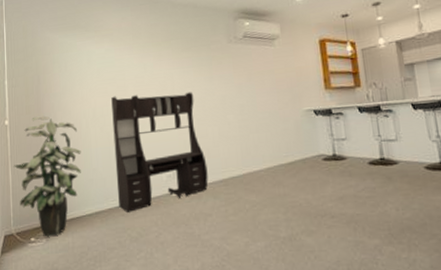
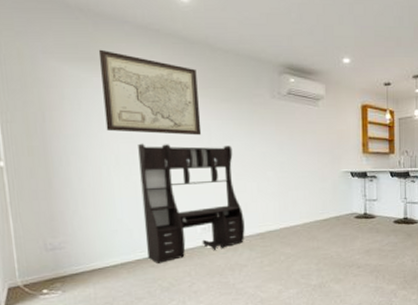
indoor plant: present [13,115,81,237] -> none [14,159,103,289]
wall art: none [81,18,166,88] -> present [98,49,202,136]

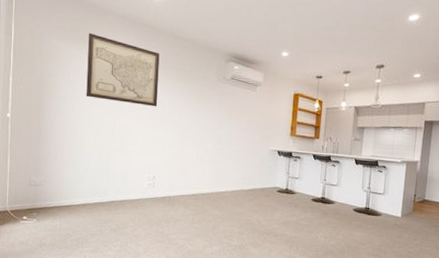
shelving unit: present [138,143,245,264] -> none [103,109,183,208]

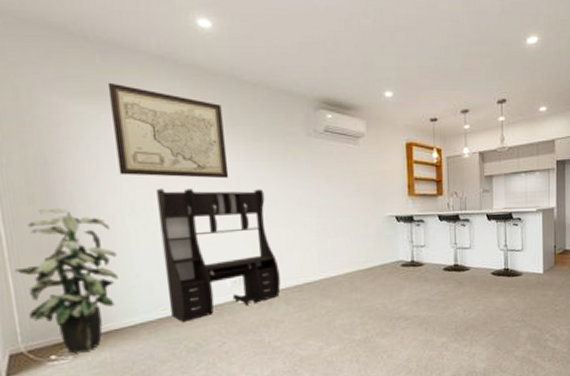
indoor plant: none [12,114,75,218] -> present [14,207,118,354]
shelving unit: none [103,109,183,208] -> present [156,188,281,322]

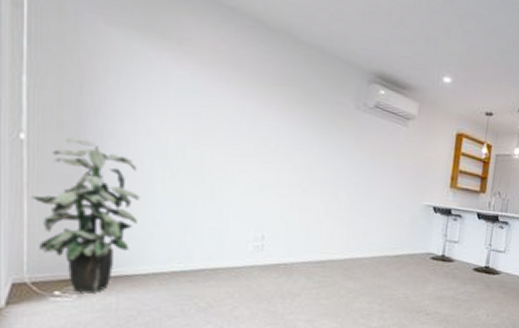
wall art: present [107,82,229,179] -> none [156,18,273,139]
shelving unit: present [156,188,281,322] -> none [186,137,305,279]

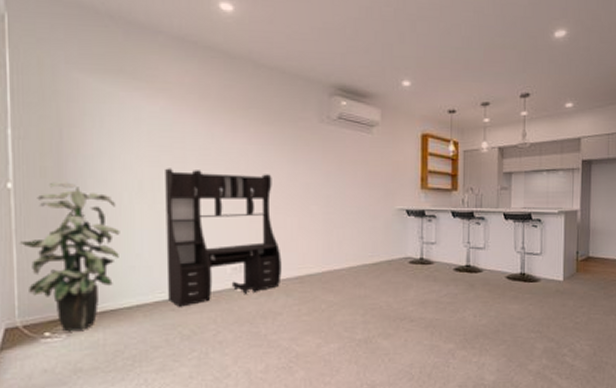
shelving unit: none [186,137,305,279] -> present [165,168,282,307]

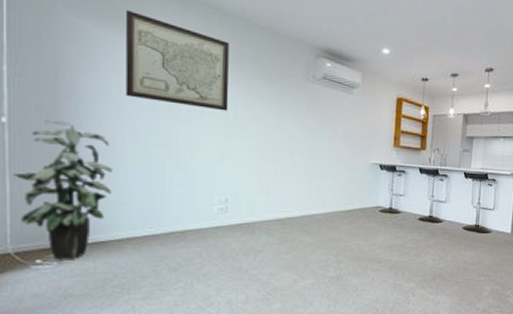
wall art: none [127,61,238,162] -> present [125,9,229,111]
shelving unit: present [165,168,282,307] -> none [156,113,265,241]

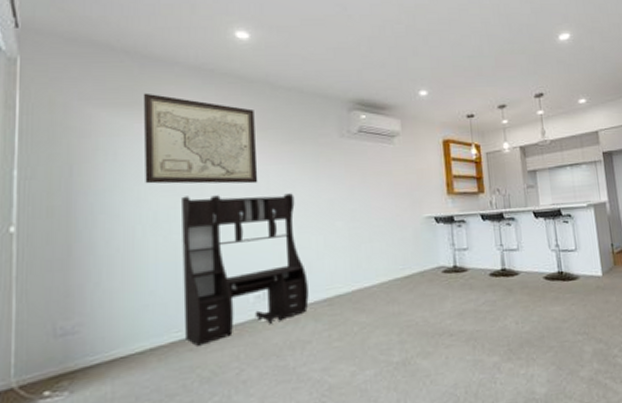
indoor plant: present [12,119,113,260] -> none [19,220,133,389]
shelving unit: none [156,113,265,241] -> present [182,193,309,346]

